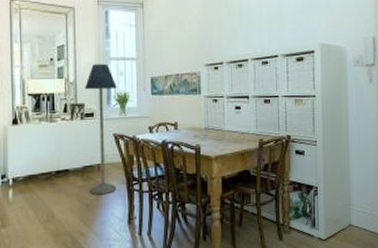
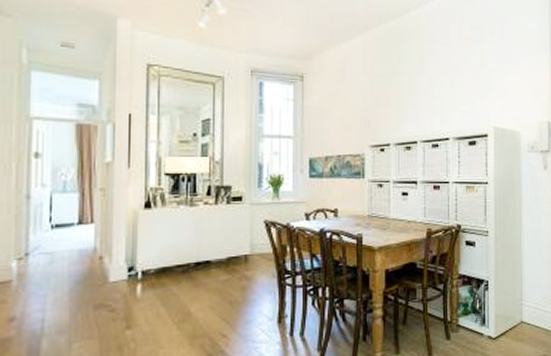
floor lamp: present [85,63,117,194] -> none [233,141,270,289]

